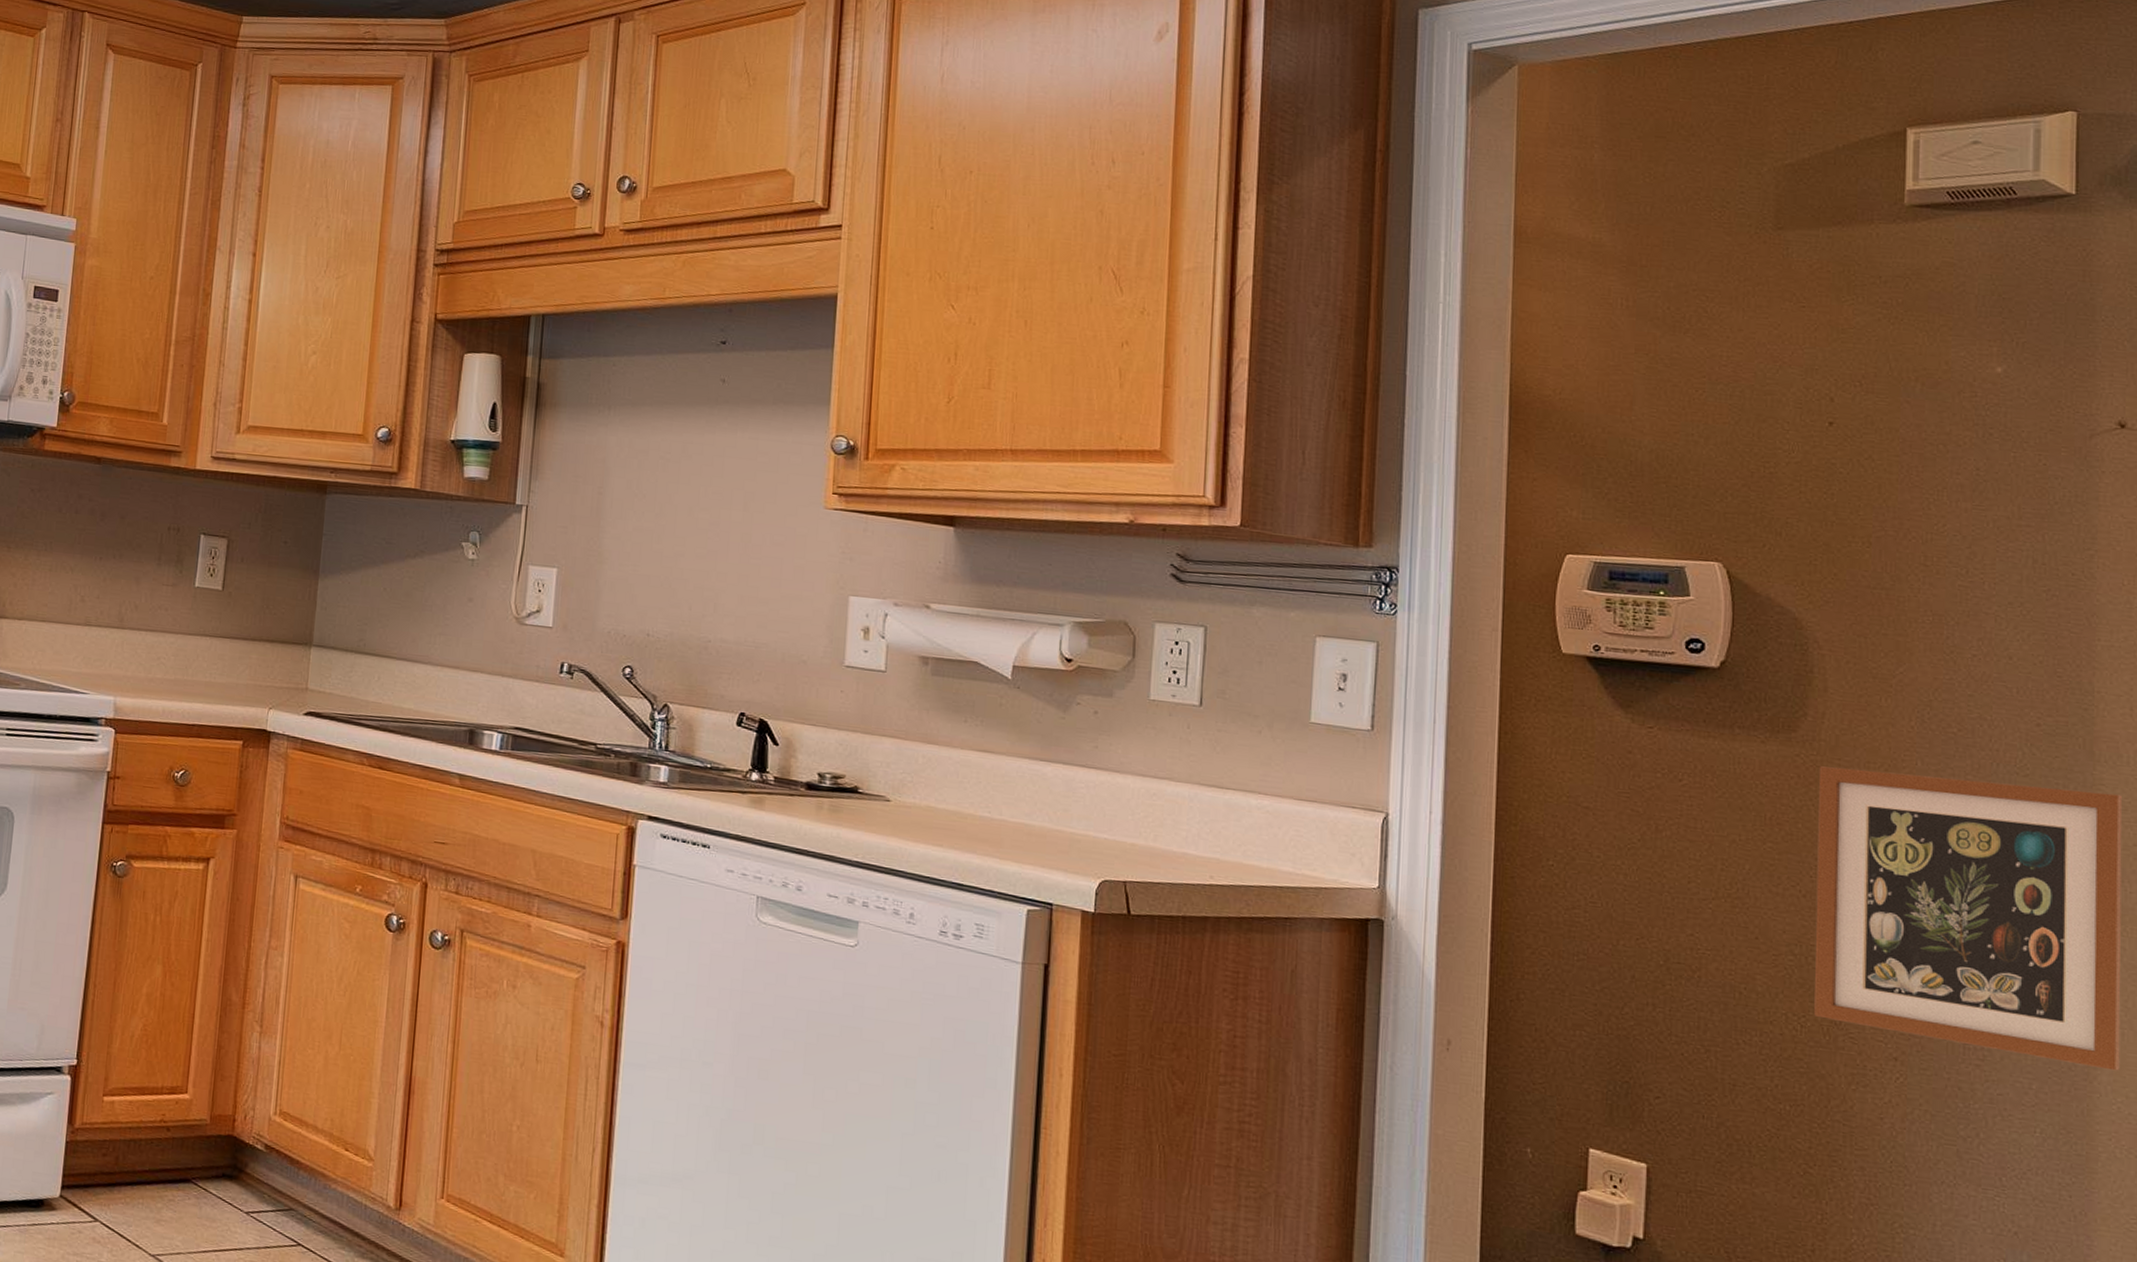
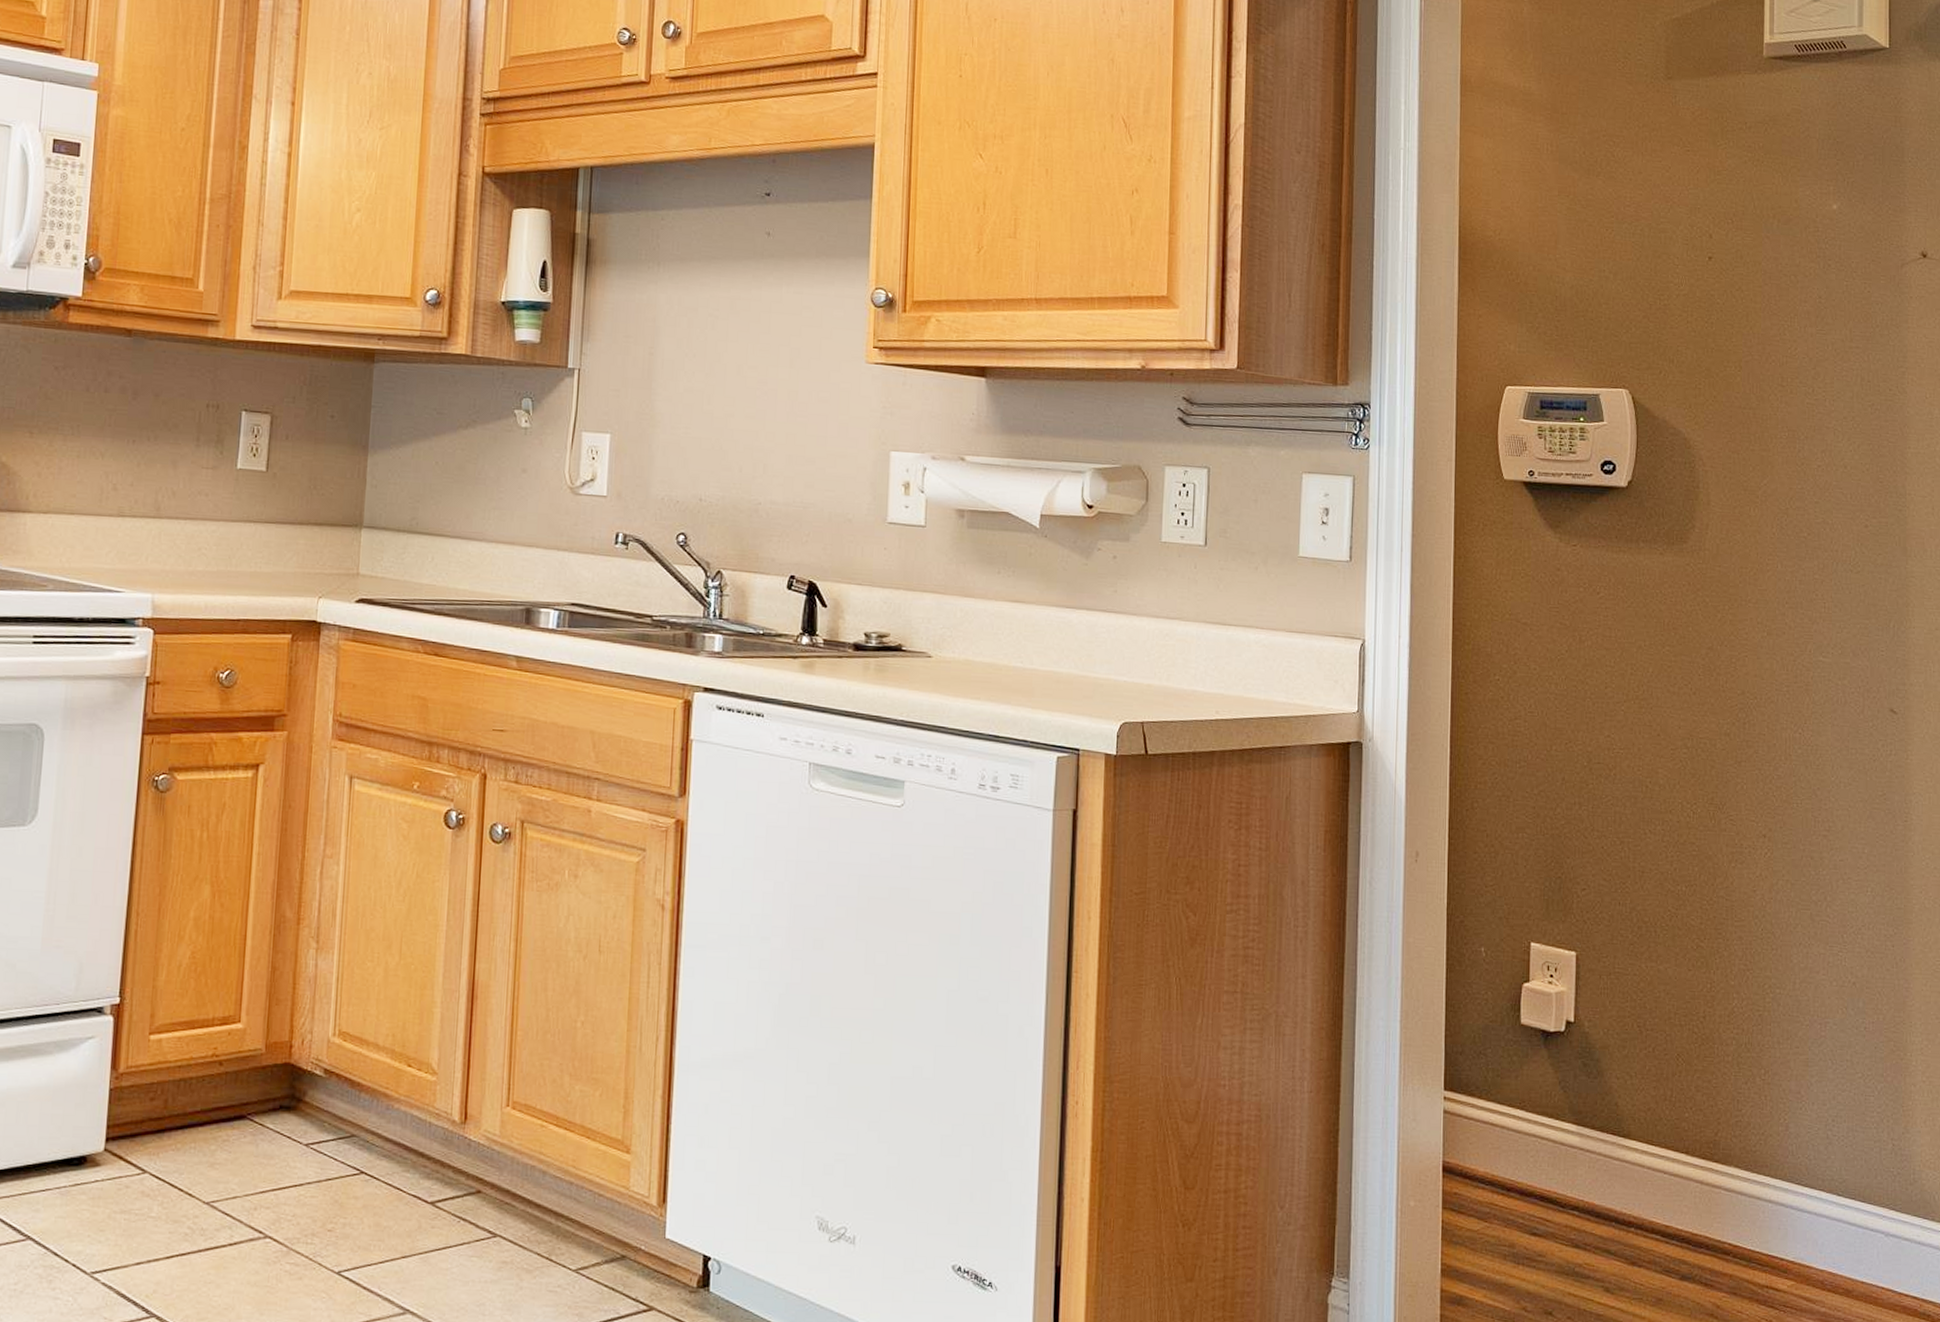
picture frame: present [1814,766,2123,1071] -> none [1703,573,1928,831]

